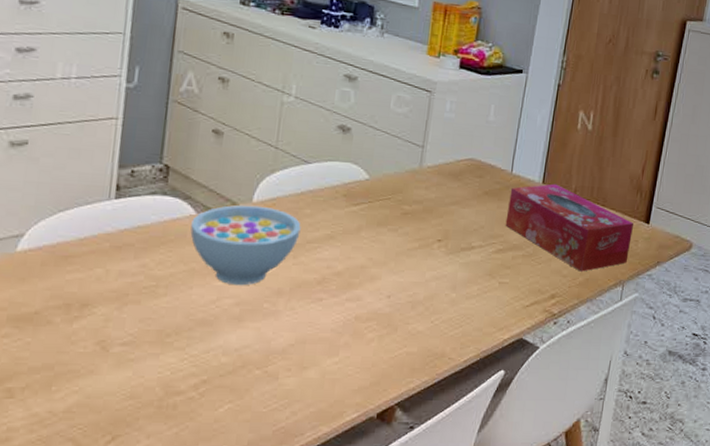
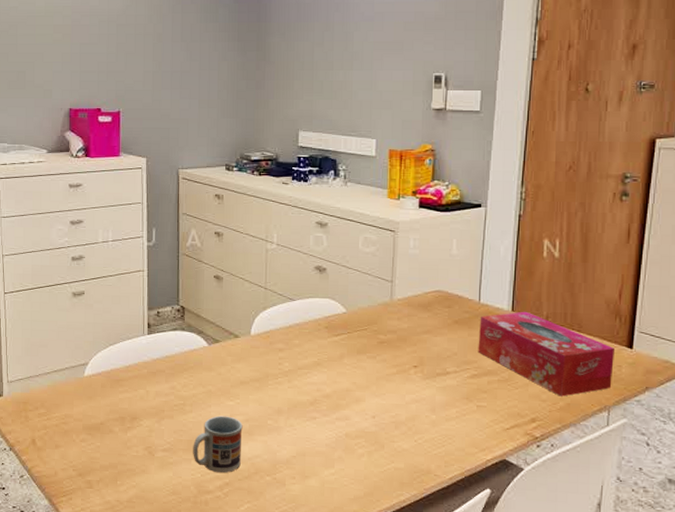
cup: none [162,299,232,368] -> present [193,415,243,473]
bowl: present [190,204,301,286] -> none [205,337,292,405]

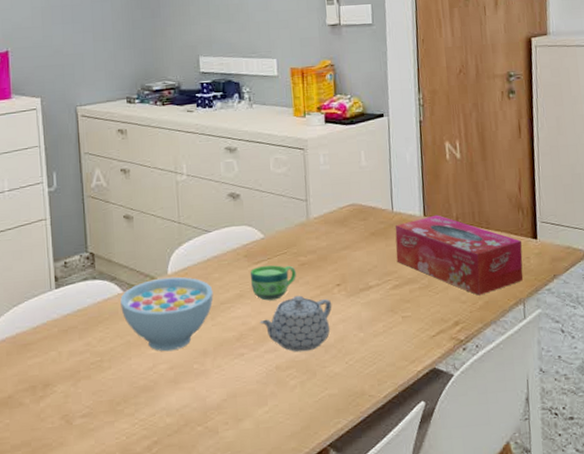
cup: present [193,415,243,473] -> none [115,366,169,431]
bowl: none [205,337,292,405] -> present [120,276,214,352]
cup: none [329,339,374,372] -> present [250,265,296,301]
teapot: none [334,371,407,425] -> present [259,295,332,352]

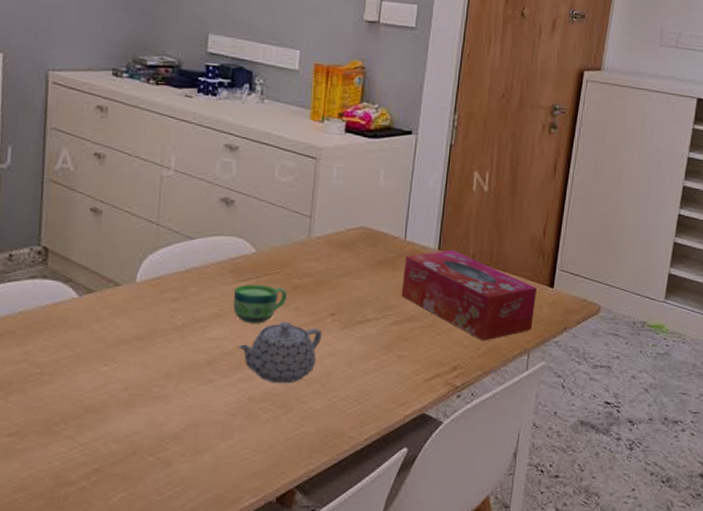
bowl: present [120,276,214,352] -> none [73,285,188,370]

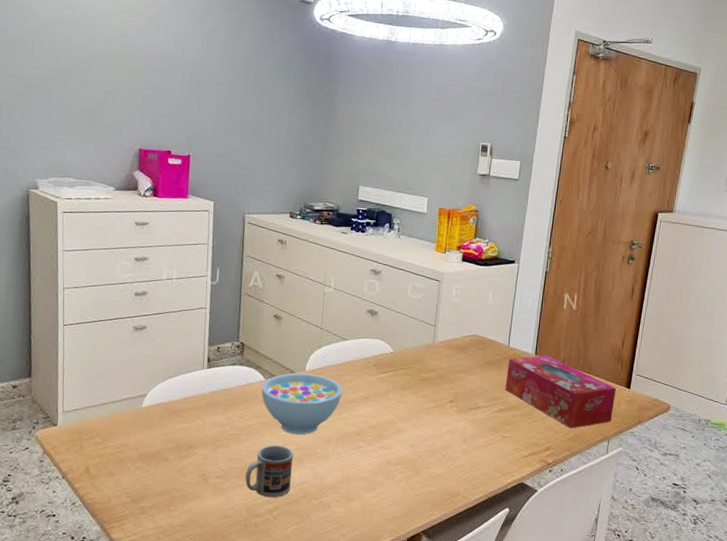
cup: none [50,385,120,457] -> present [245,445,294,497]
bowl: none [73,285,188,370] -> present [261,373,343,435]
cup: present [233,285,287,324] -> none [376,376,417,406]
teapot: present [237,321,323,384] -> none [379,405,443,453]

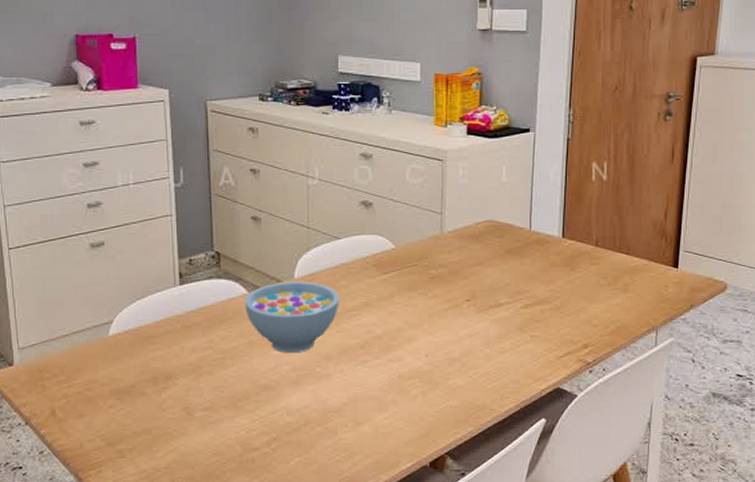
cup: present [245,445,294,497] -> none [236,367,289,427]
tissue box: present [505,355,617,429] -> none [530,237,662,320]

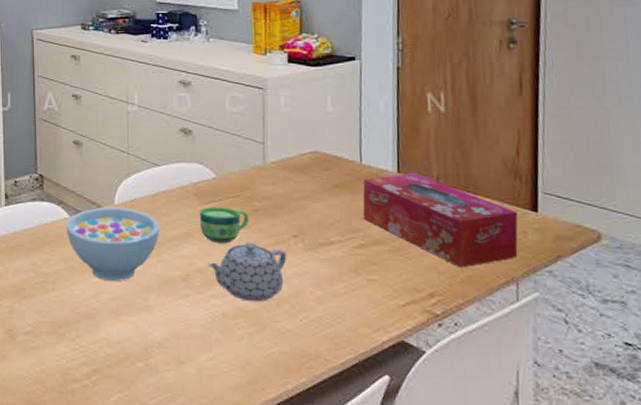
cup: none [378,276,425,311] -> present [199,207,249,244]
teapot: none [385,308,460,363] -> present [207,242,287,302]
tissue box: none [530,237,662,320] -> present [362,172,518,268]

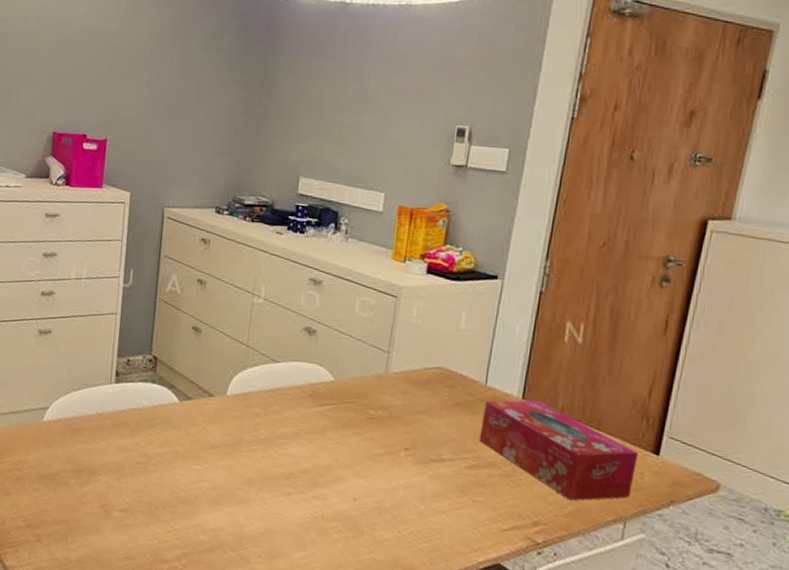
bowl: present [66,207,160,282] -> none [174,396,270,472]
cup: present [199,207,249,244] -> none [311,409,362,448]
teapot: present [207,242,287,302] -> none [313,448,396,509]

